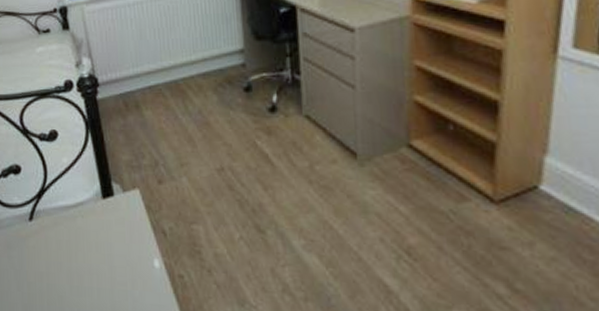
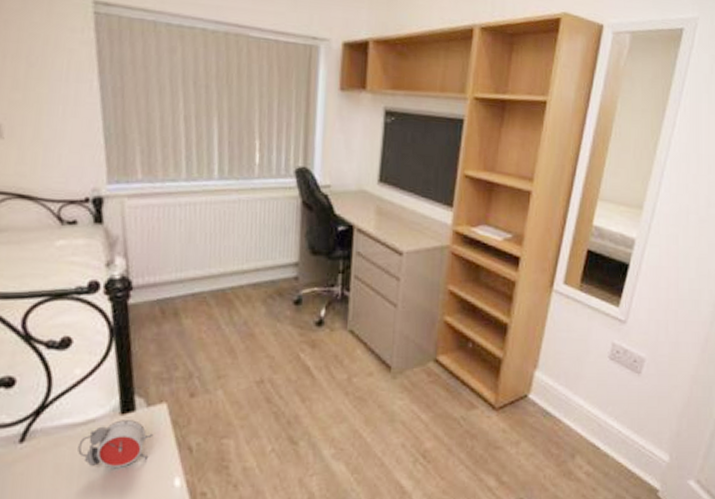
alarm clock: none [73,204,131,247] -> present [78,420,154,467]

